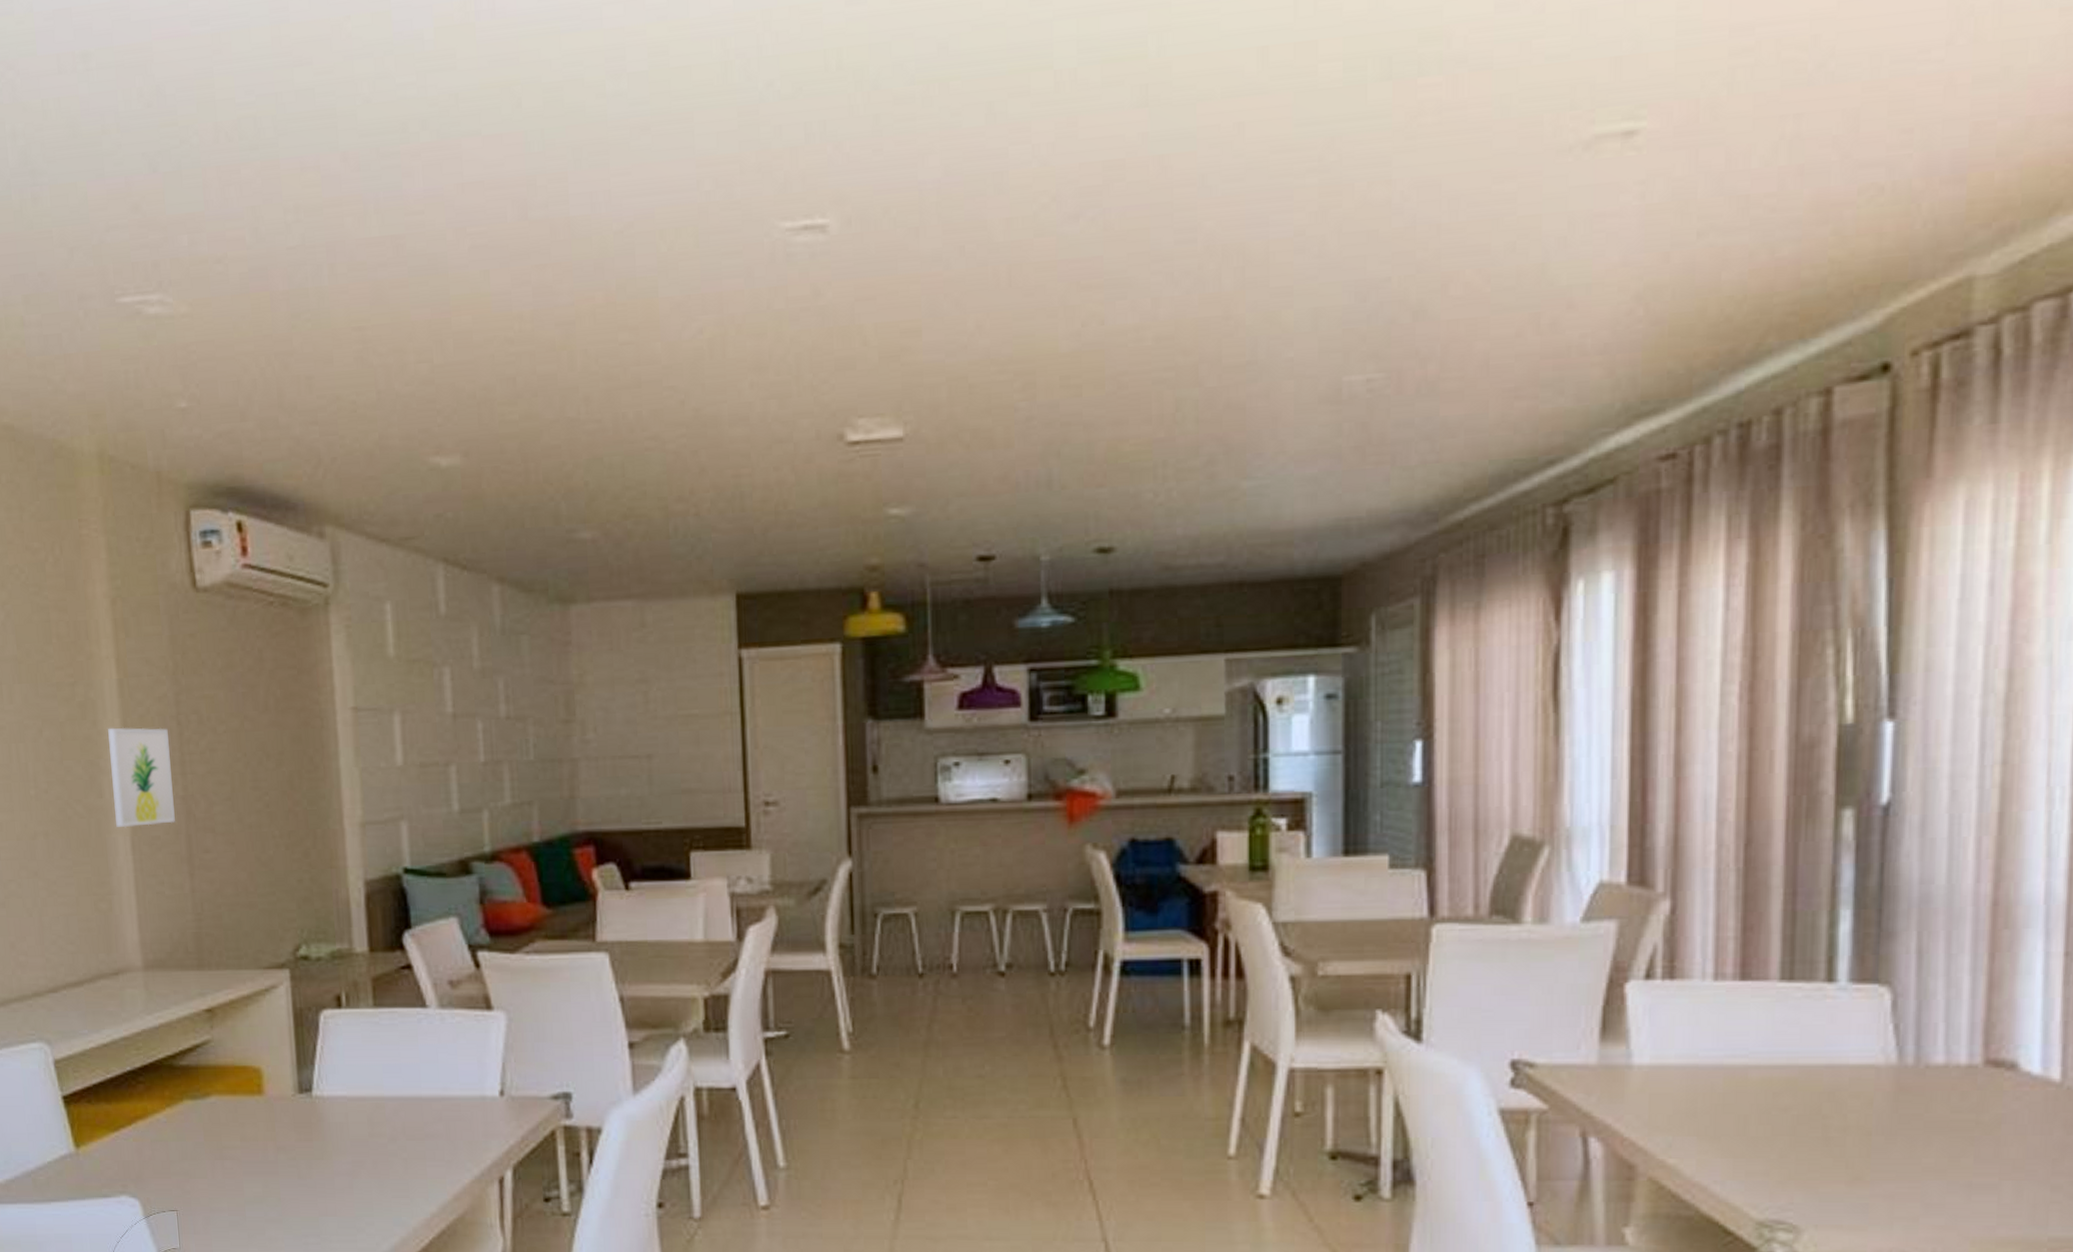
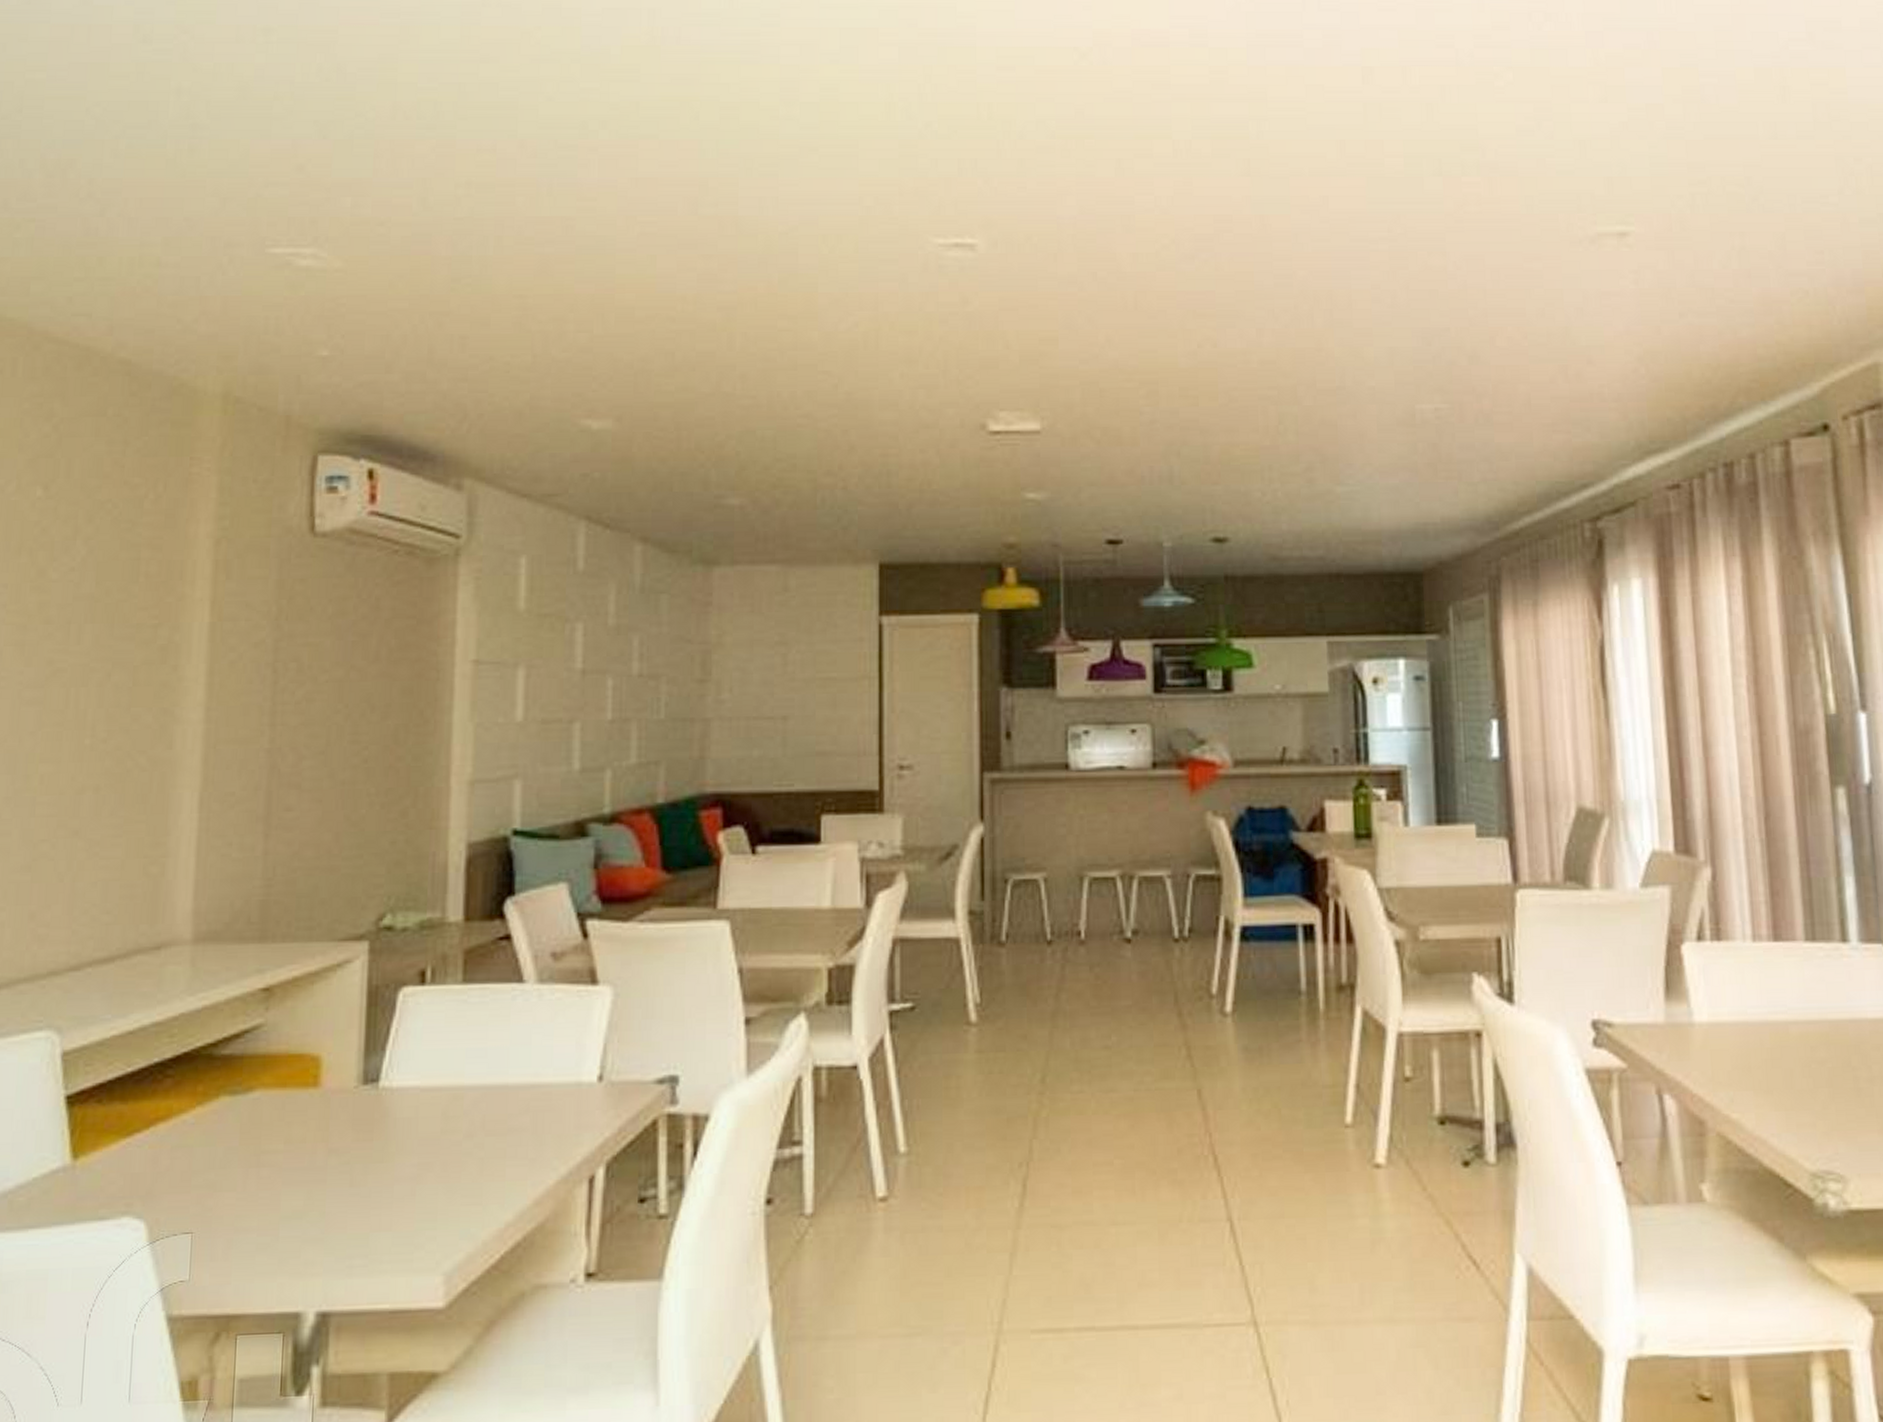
wall art: present [108,727,175,828] -> none [184,673,261,783]

